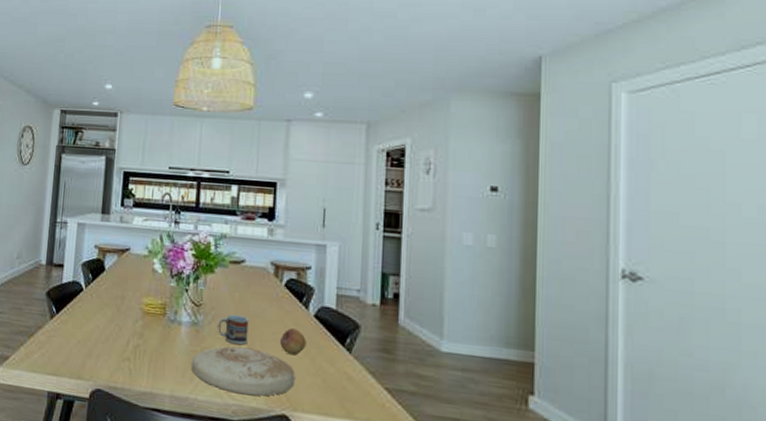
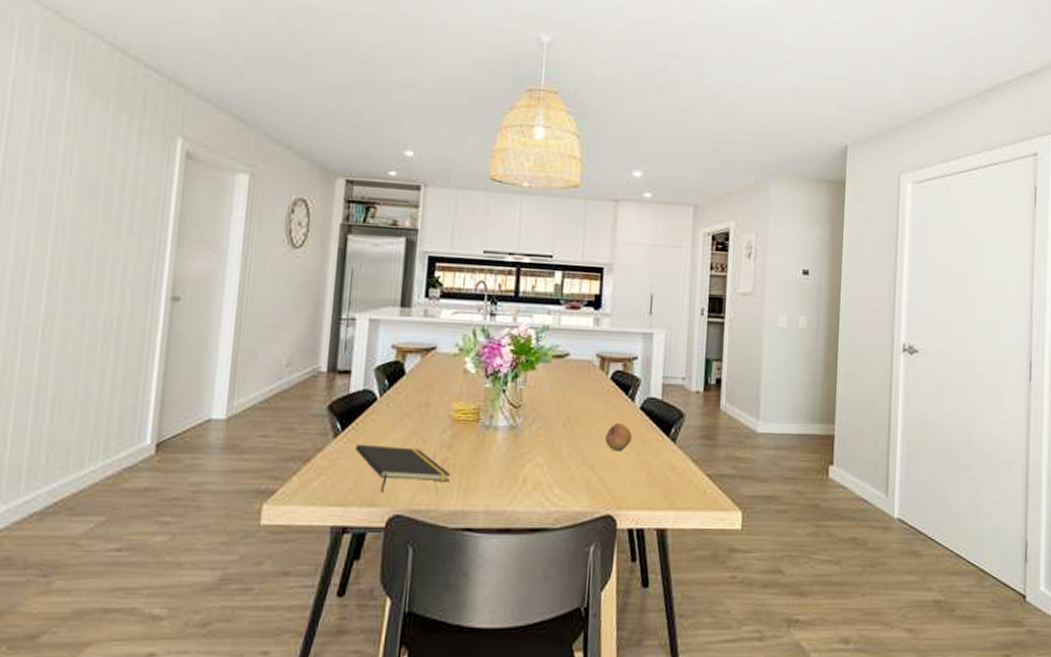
notepad: none [66,325,142,369] -> present [354,444,452,493]
plate: present [191,346,295,396] -> none [508,448,621,499]
cup: present [218,314,249,346] -> none [539,413,573,447]

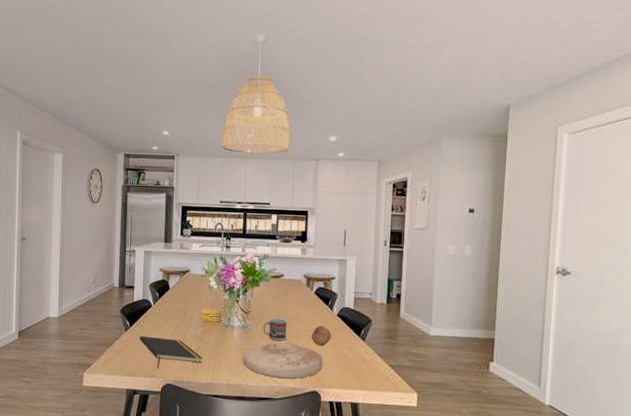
plate: none [508,448,621,499] -> present [242,342,323,379]
cup: none [539,413,573,447] -> present [263,318,287,341]

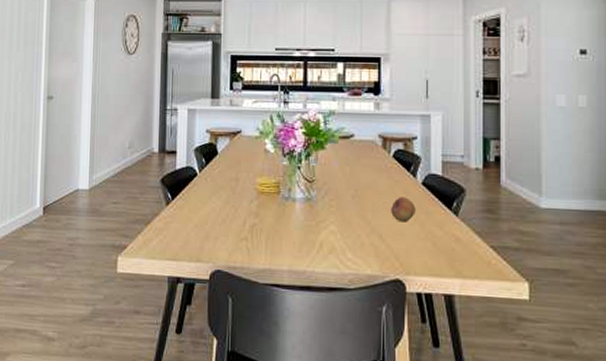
notepad: present [139,335,203,369] -> none [182,211,259,251]
plate: present [242,342,323,379] -> none [307,218,407,264]
cup: present [263,318,287,341] -> none [331,187,360,217]

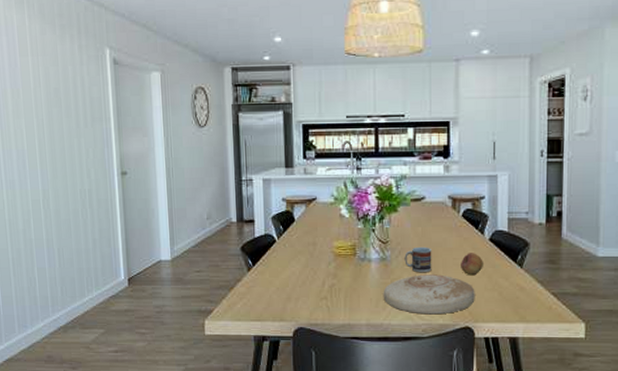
plate: none [307,218,407,264] -> present [383,274,475,315]
cup: none [331,187,360,217] -> present [404,246,432,273]

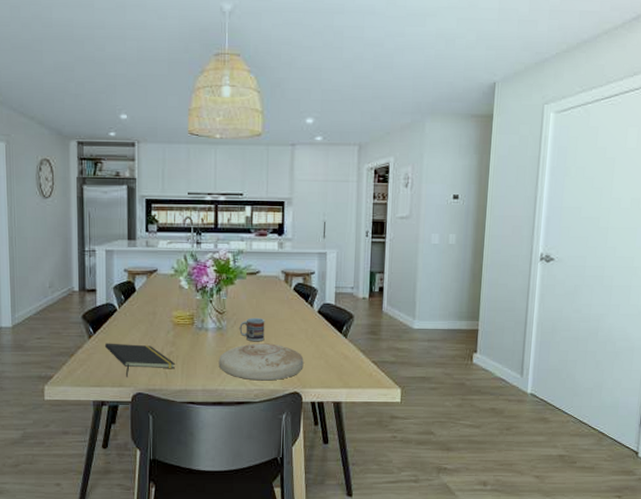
notepad: none [264,275,338,311] -> present [104,343,176,377]
fruit: present [461,253,483,276] -> none [291,324,312,345]

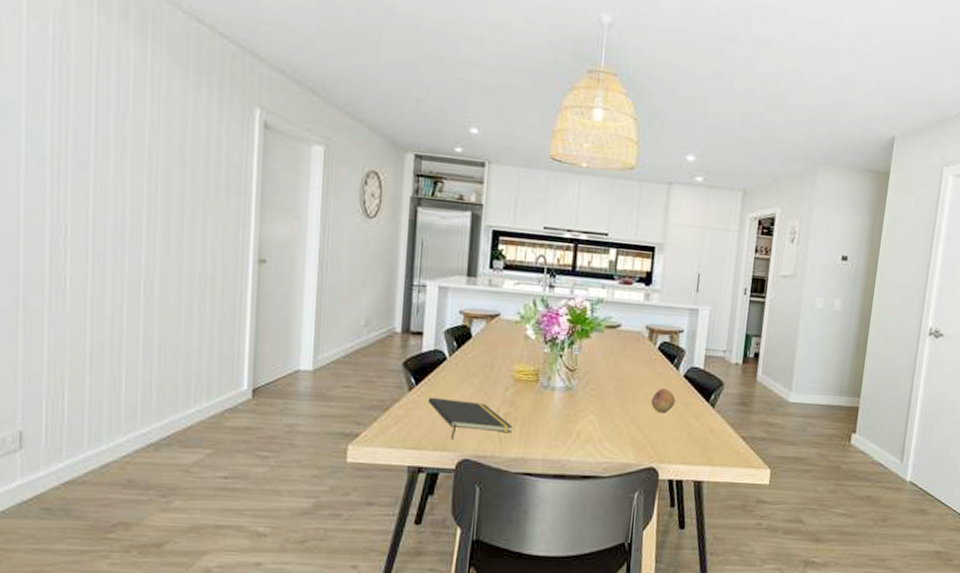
plate: present [218,343,304,381] -> none [564,408,664,453]
cup: present [239,317,265,342] -> none [592,377,623,407]
fruit: none [291,324,312,345] -> present [651,388,675,413]

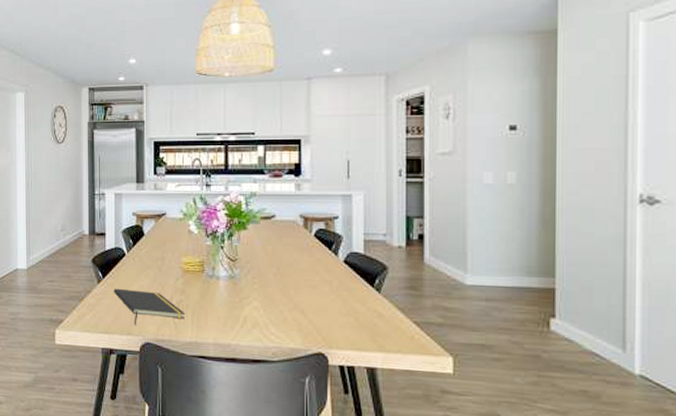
fruit: present [651,388,675,413] -> none [313,274,337,299]

